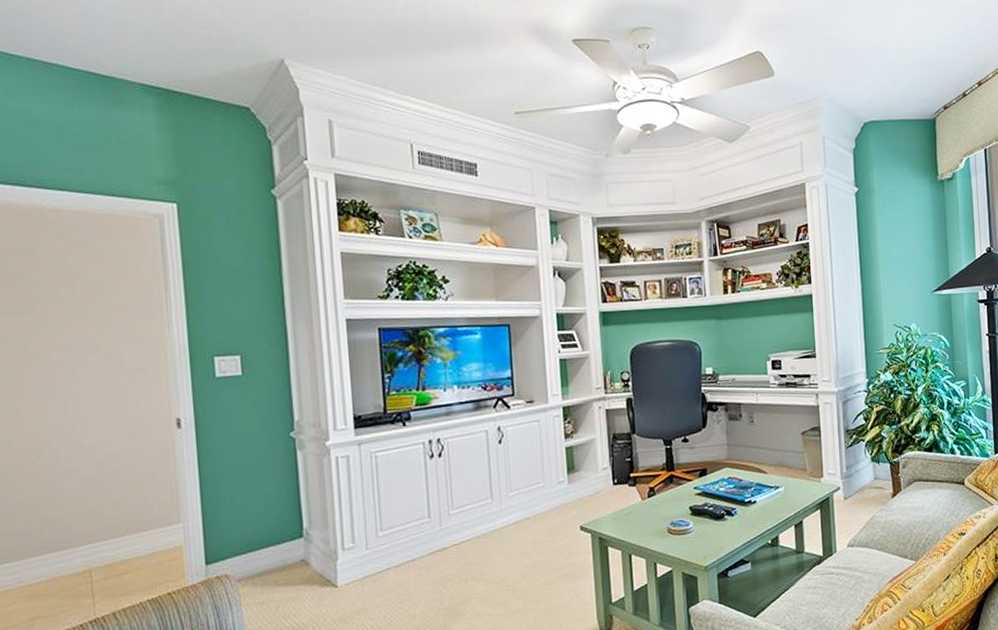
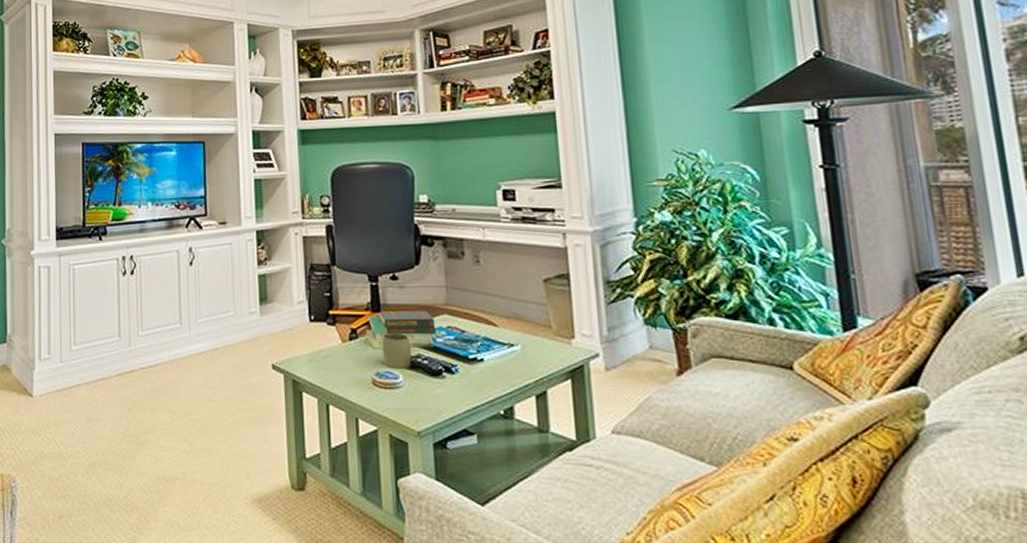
books: none [661,466,720,503] -> present [365,311,437,349]
mug: none [675,486,700,518] -> present [381,332,412,369]

